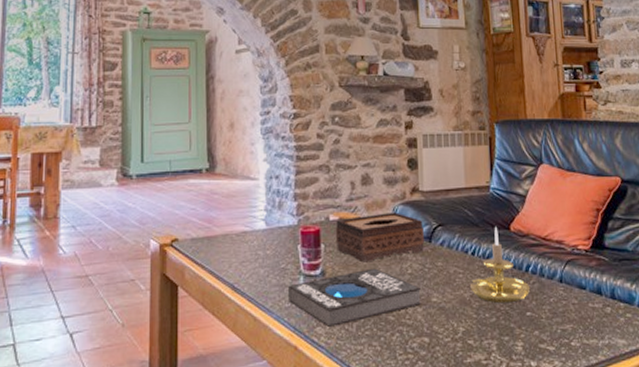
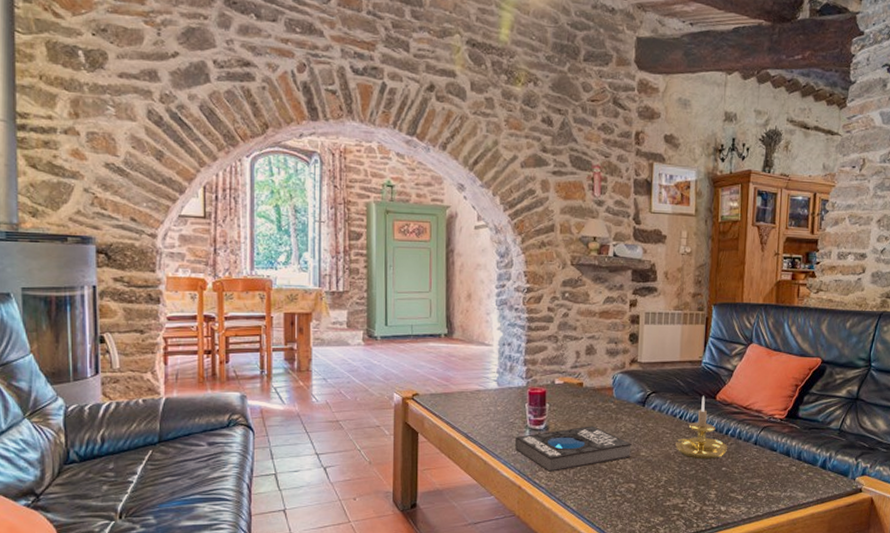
tissue box: present [335,212,424,263] -> none [559,379,639,421]

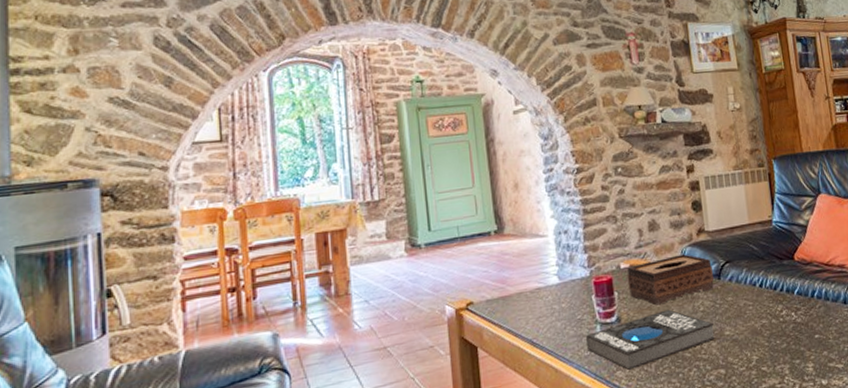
tissue box: none [559,379,639,421] -> present [627,254,714,306]
candle holder: present [674,395,728,460] -> none [759,257,817,330]

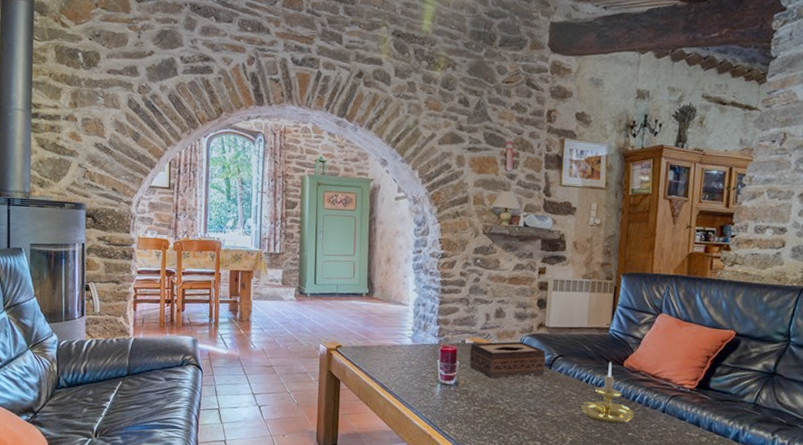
book: present [586,309,715,370] -> none [427,384,538,425]
candle holder: none [759,257,817,330] -> present [580,361,635,424]

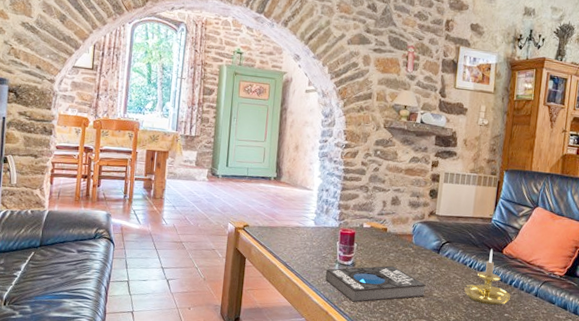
book: none [427,384,538,425] -> present [325,265,426,303]
tissue box: present [469,341,546,379] -> none [365,227,435,261]

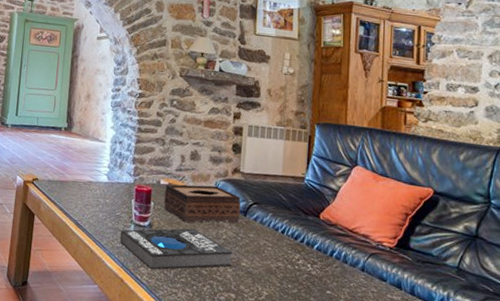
tissue box: none [365,227,435,261] -> present [163,184,241,223]
candle holder: present [463,248,511,306] -> none [276,212,333,280]

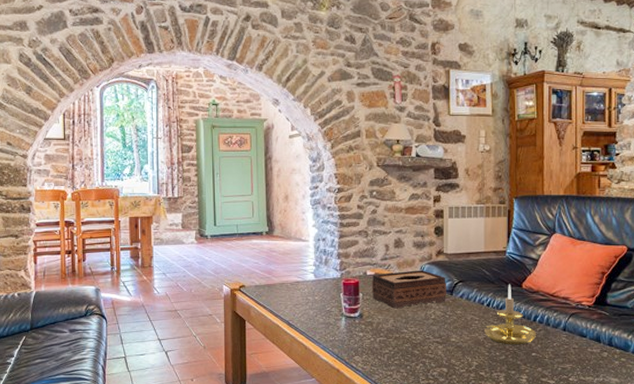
book: present [120,228,232,270] -> none [333,313,442,356]
candle holder: none [276,212,333,280] -> present [483,284,537,345]

